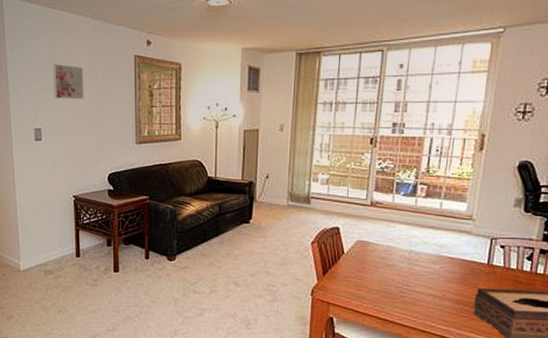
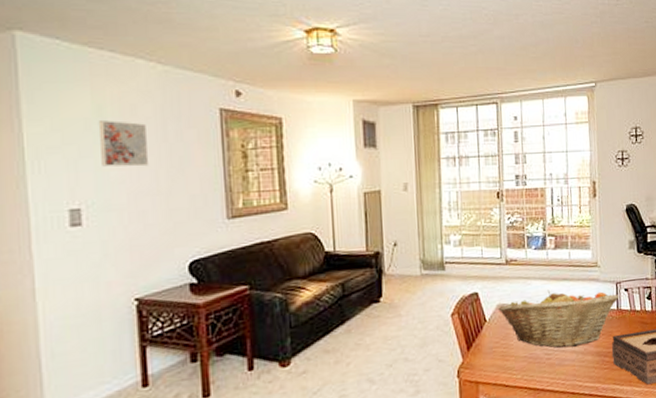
fruit basket: none [356,235,493,291] -> present [497,290,619,348]

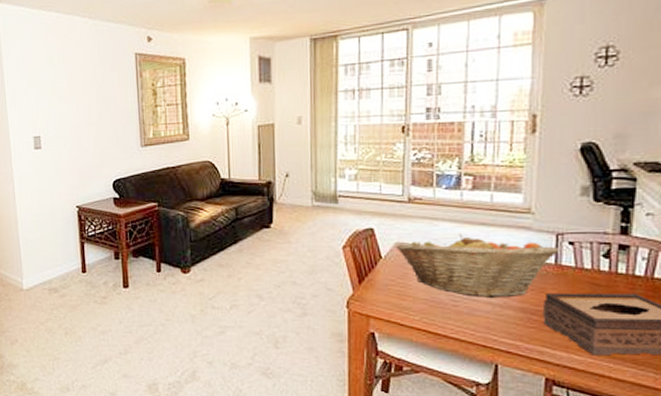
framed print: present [100,120,149,167] -> none [51,67,84,104]

